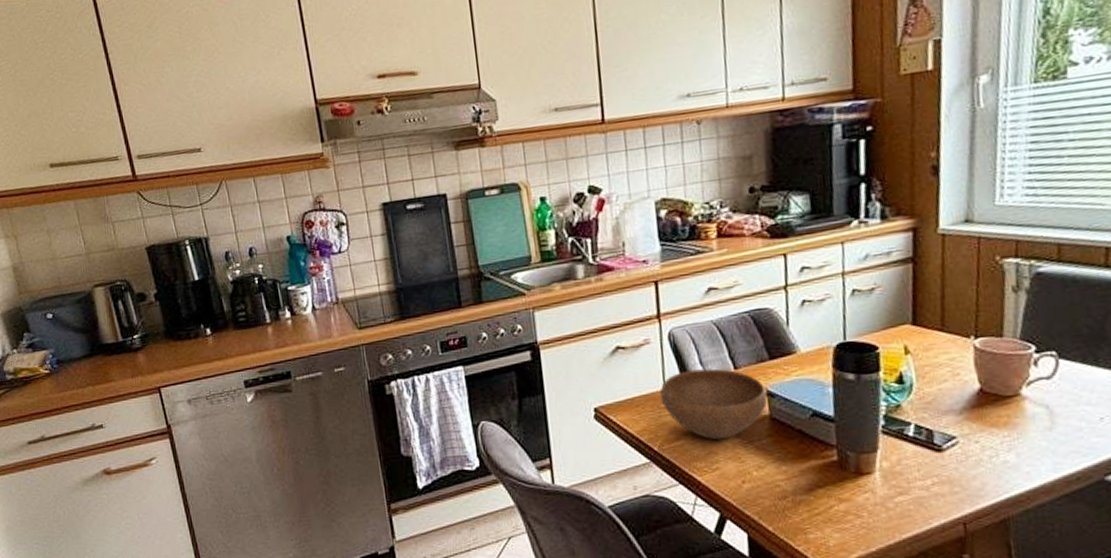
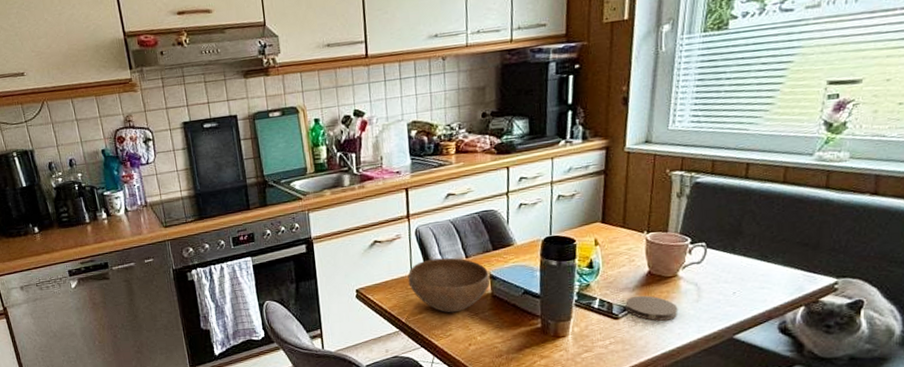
coaster: none [950,420,1025,455] -> present [625,295,678,321]

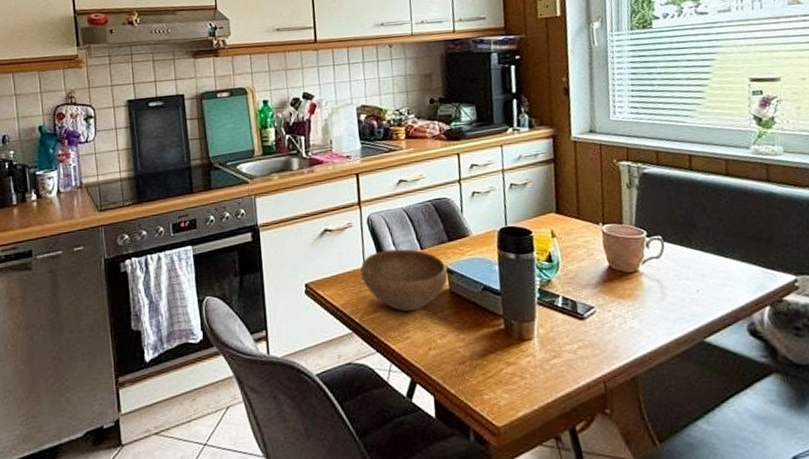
coaster: present [625,295,678,321] -> none [589,292,644,322]

